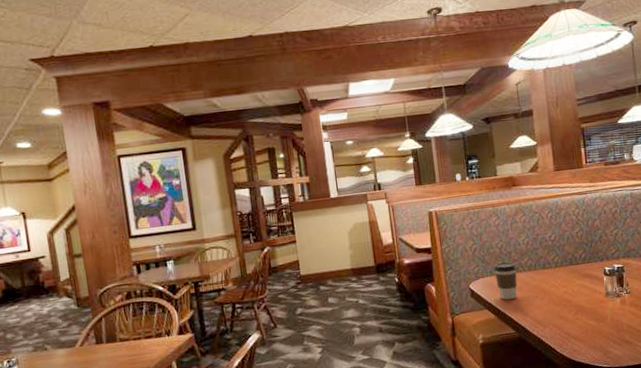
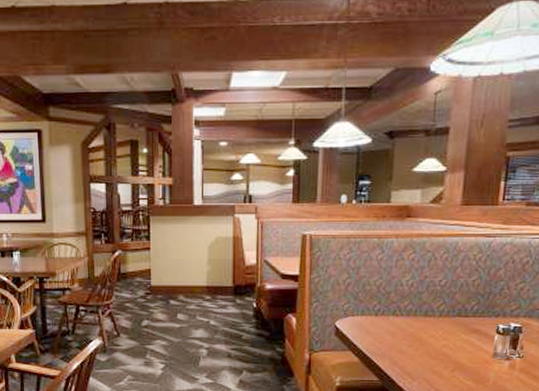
coffee cup: present [494,262,518,300] -> none [367,302,394,345]

